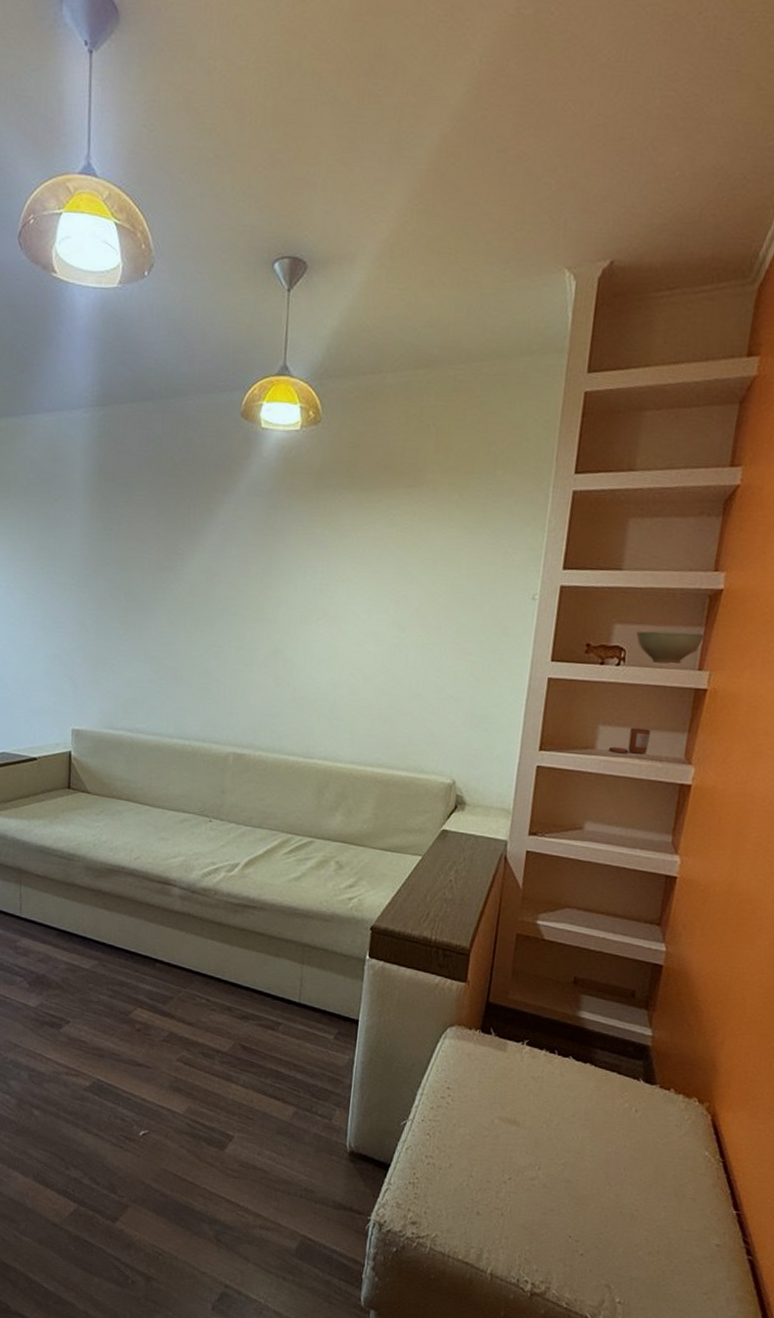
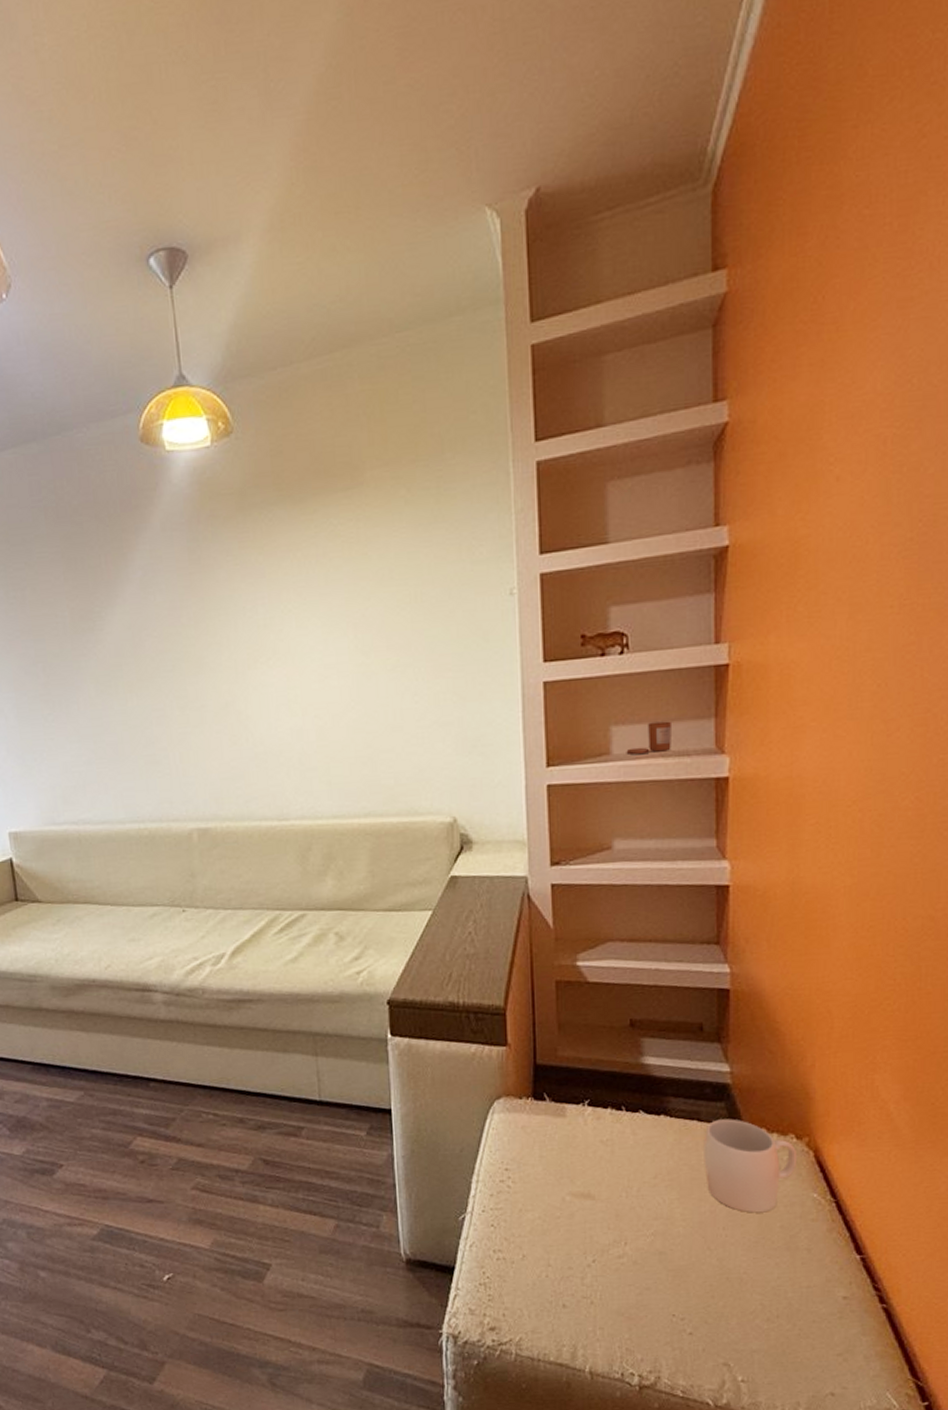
mug: none [616,1075,698,1161] -> present [704,1119,798,1213]
bowl: present [636,631,705,664] -> none [636,601,717,644]

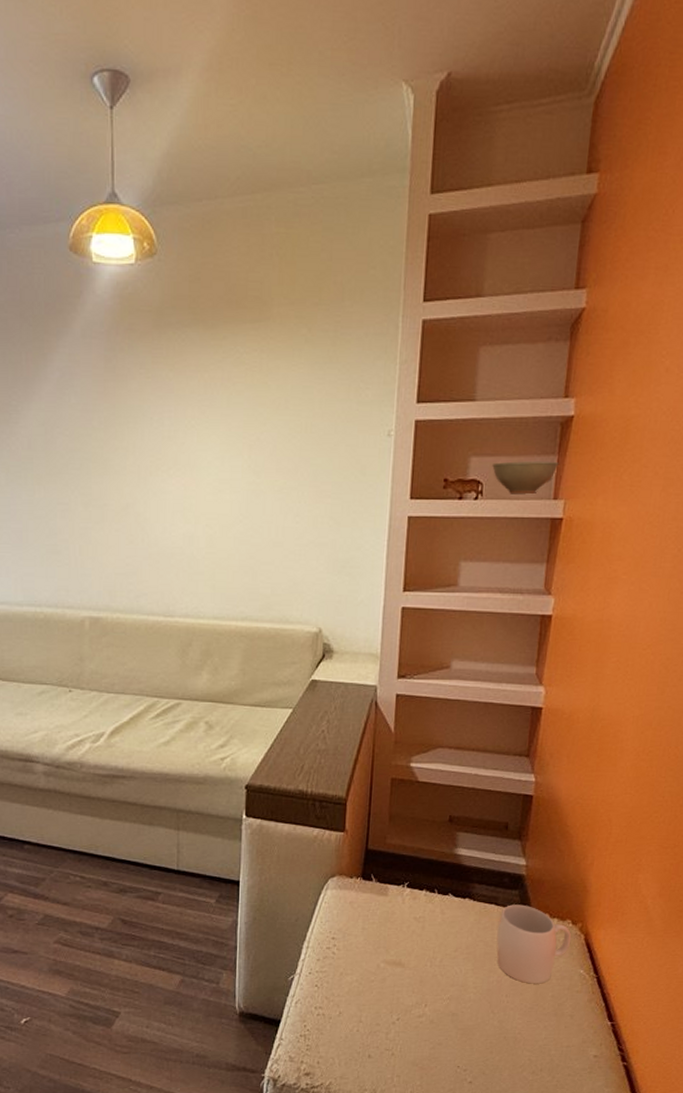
candle: present [626,721,671,754] -> none [470,562,510,588]
bowl: none [636,601,717,644] -> present [492,461,559,495]

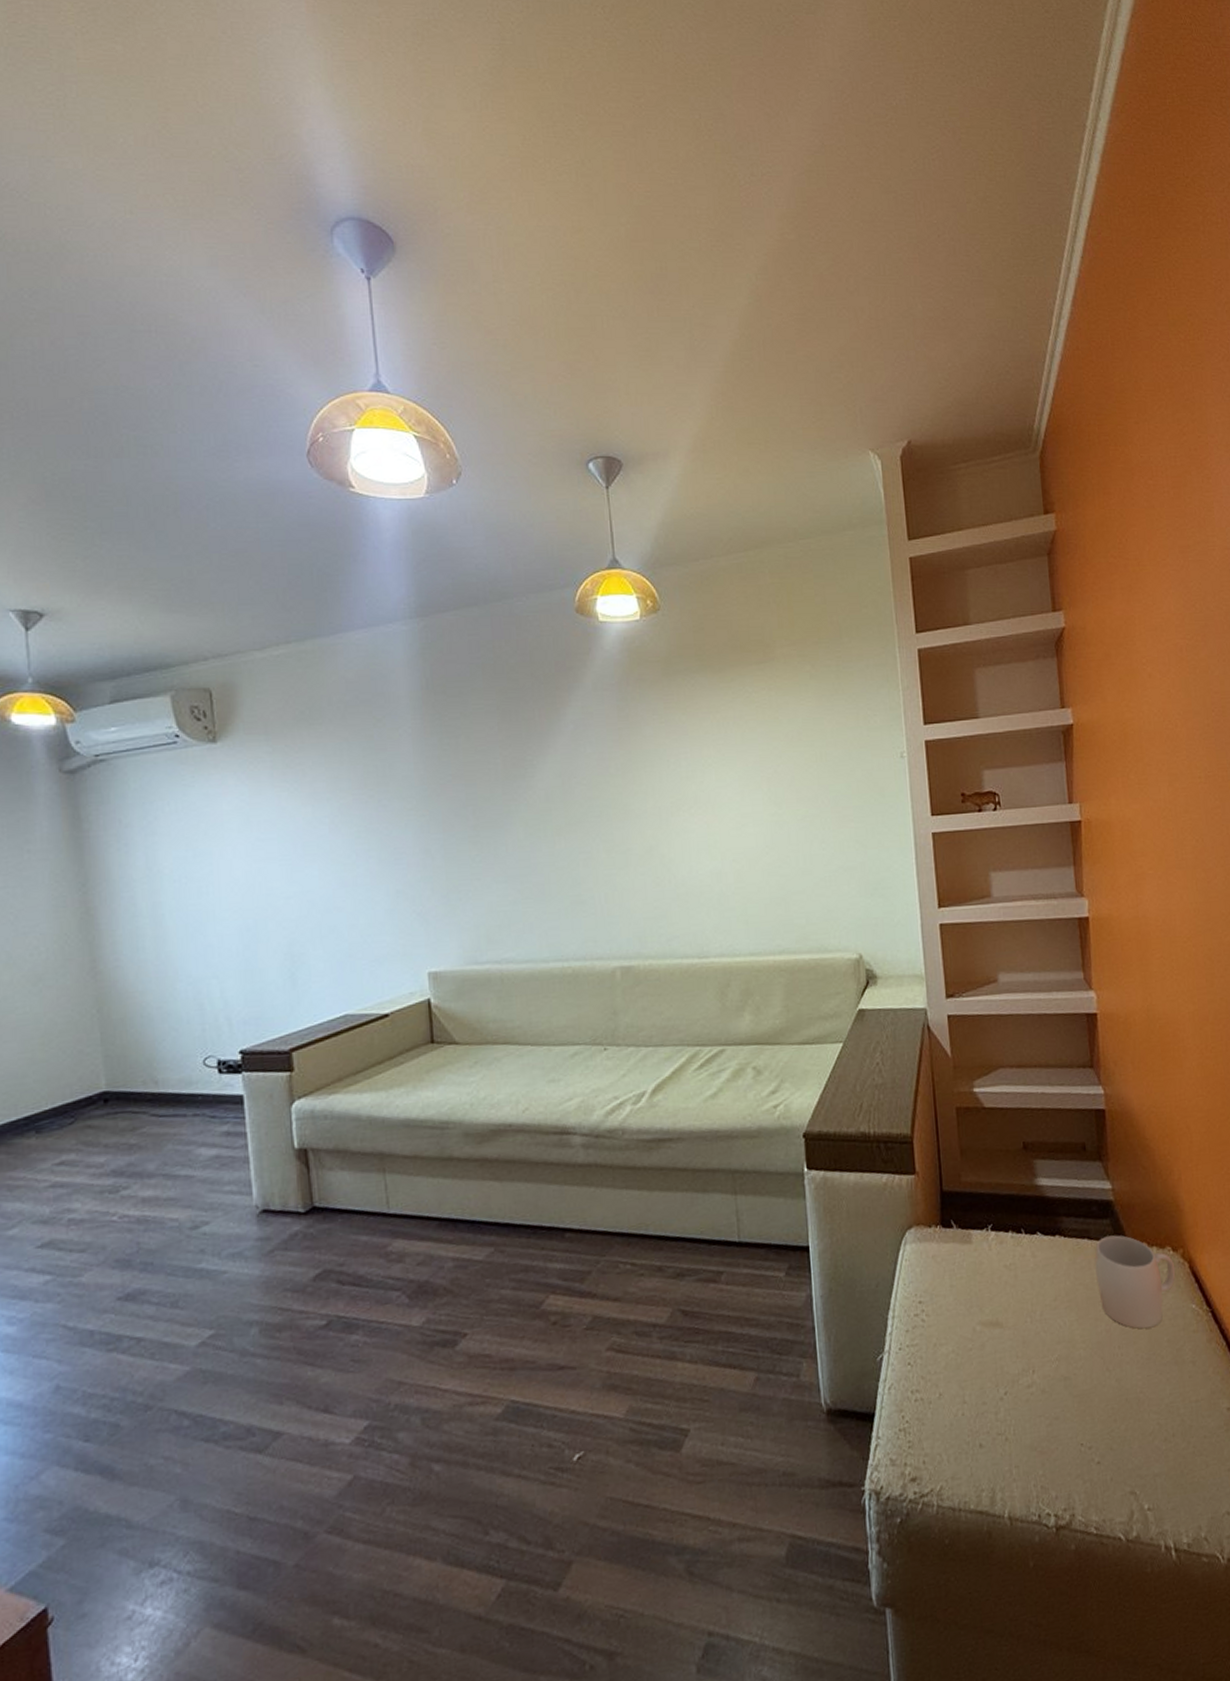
bowl: present [492,461,559,495] -> none [1005,768,1068,802]

